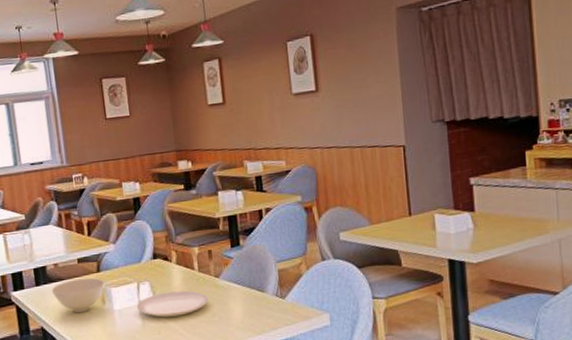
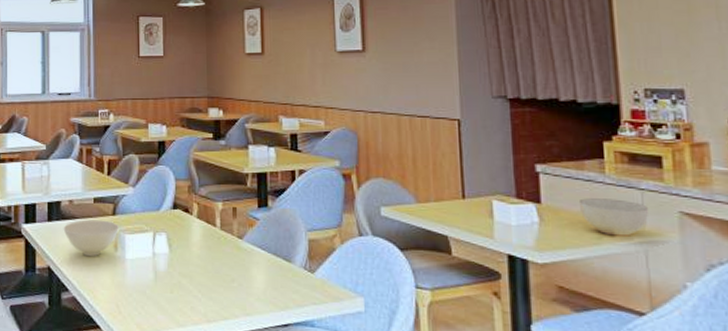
plate: present [136,290,208,318] -> none [150,247,228,276]
bowl: none [505,200,562,232] -> present [578,198,649,236]

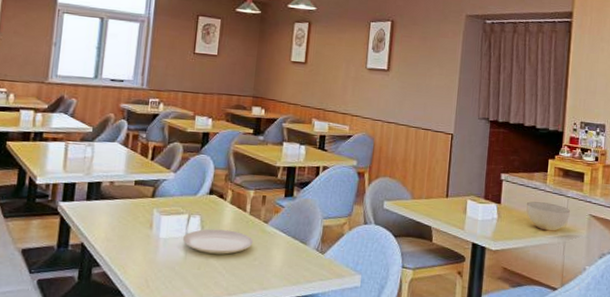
bowl: present [63,219,119,257] -> none [101,200,156,235]
plate: none [150,247,228,276] -> present [182,229,253,255]

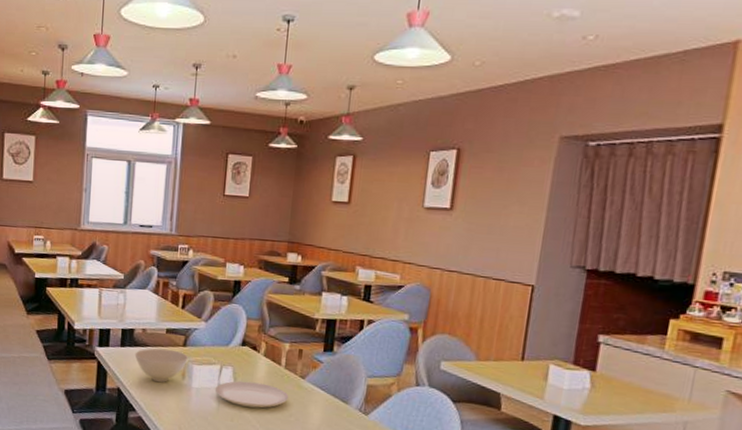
bowl: none [101,200,156,235] -> present [134,348,188,383]
bowl: present [526,201,571,231] -> none [632,370,699,409]

